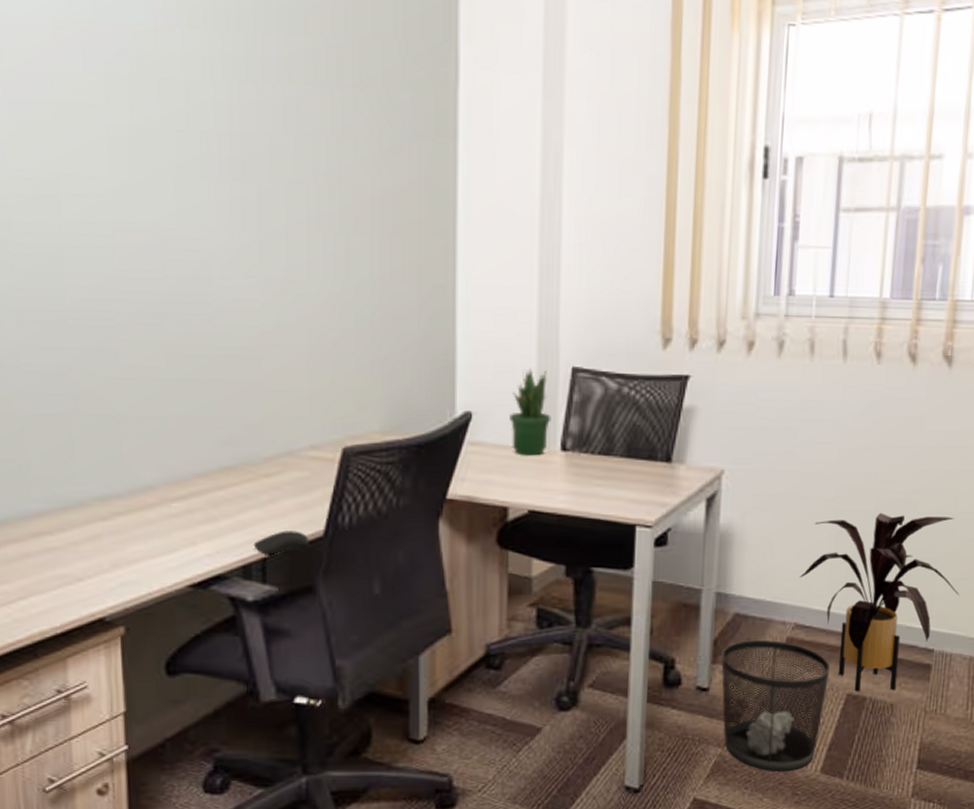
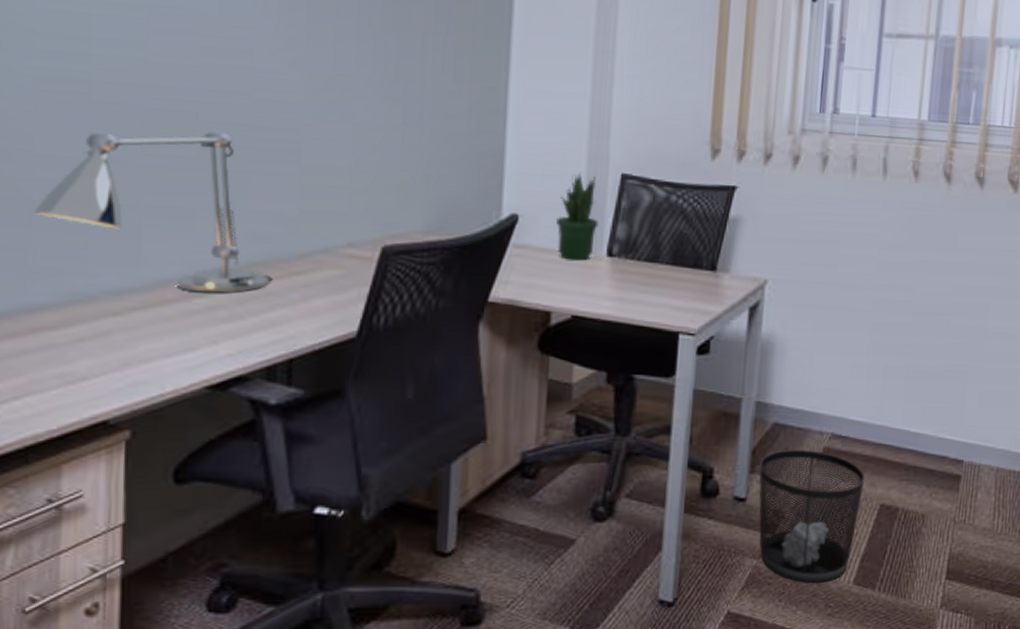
desk lamp: none [23,342,243,497] -> present [33,132,273,293]
computer mouse: present [253,530,310,555] -> none [279,331,342,356]
house plant: present [800,512,960,692] -> none [838,325,988,502]

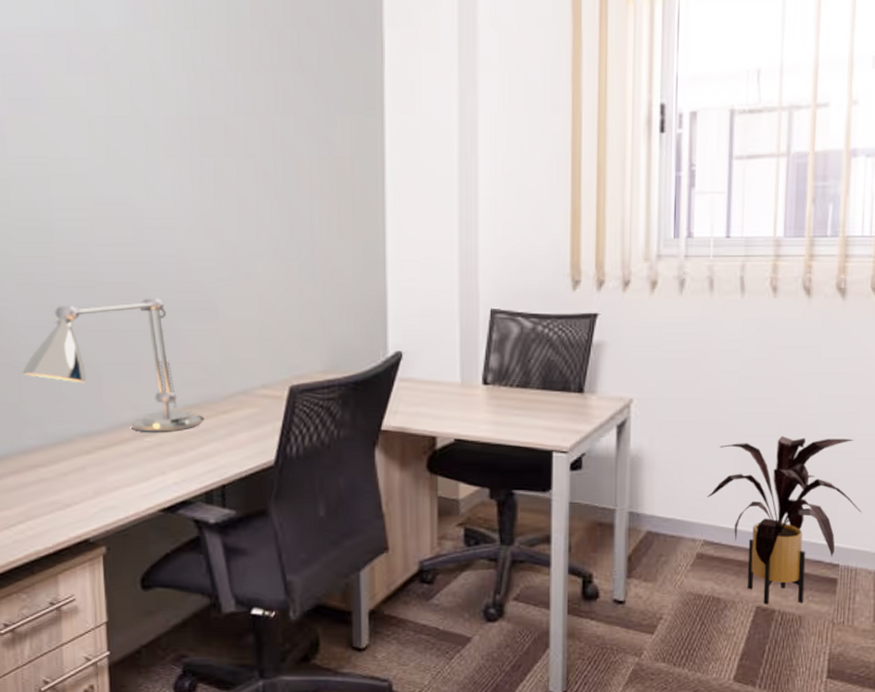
planter: present [556,172,599,259] -> none [436,310,473,389]
waste bin: present [759,450,865,584] -> none [636,556,740,680]
house plant: none [838,325,988,502] -> present [707,435,862,605]

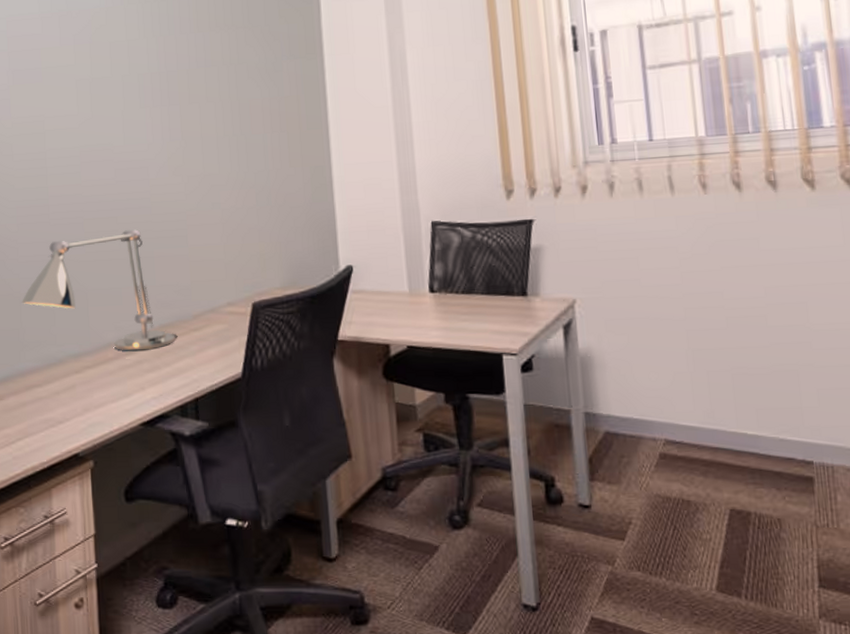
house plant: present [707,435,862,605] -> none [663,329,829,507]

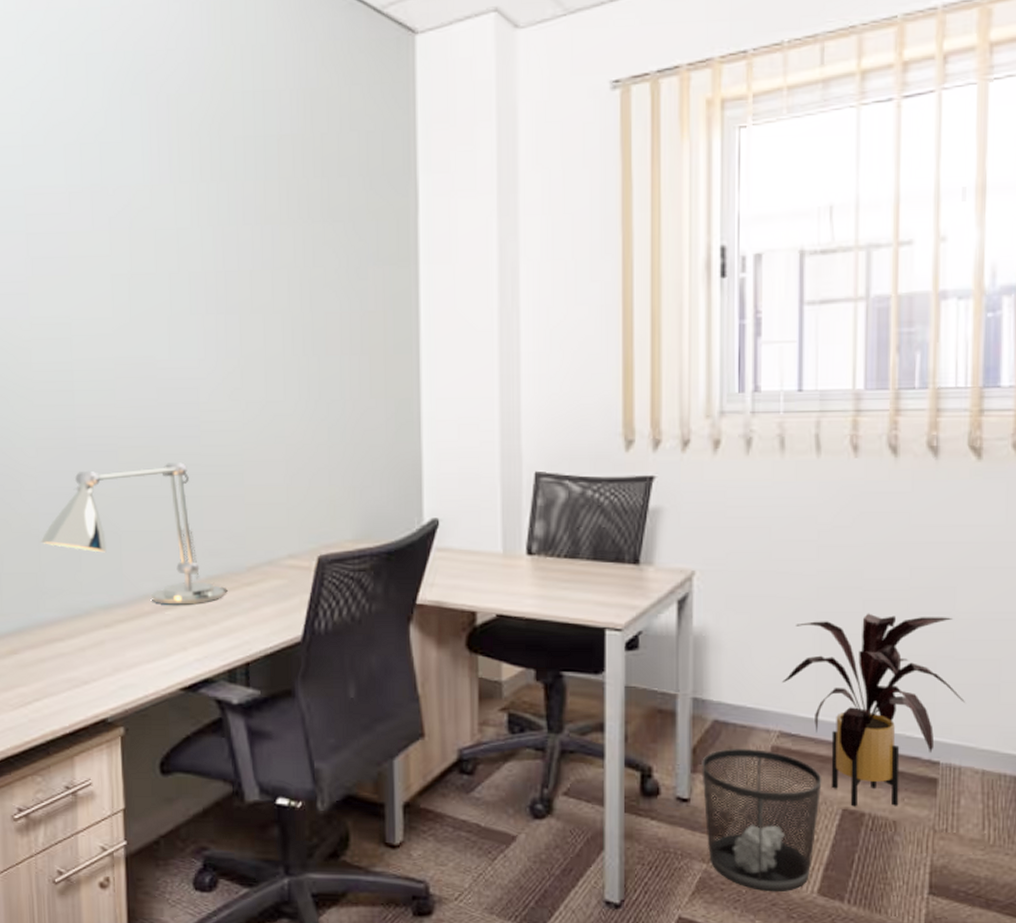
waste bin: none [598,457,709,591] -> present [702,749,822,892]
house plant: none [663,329,829,507] -> present [782,613,965,807]

